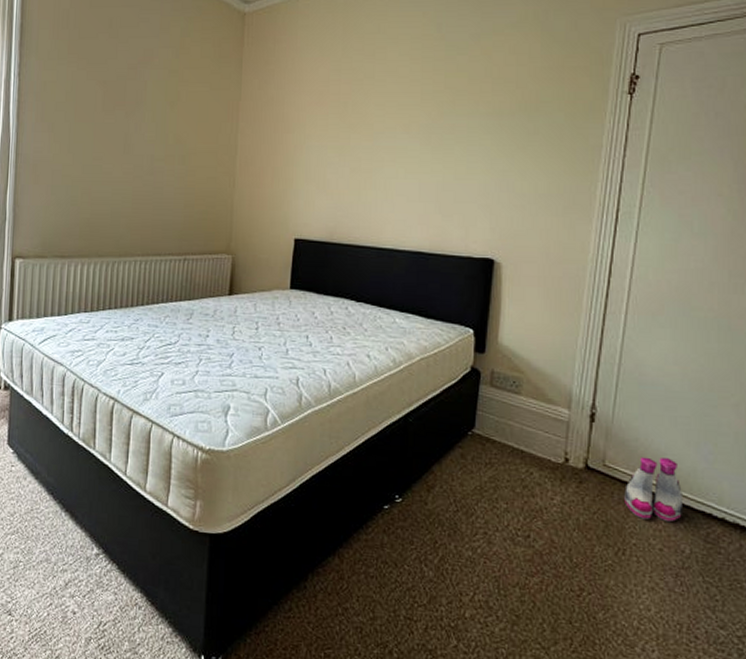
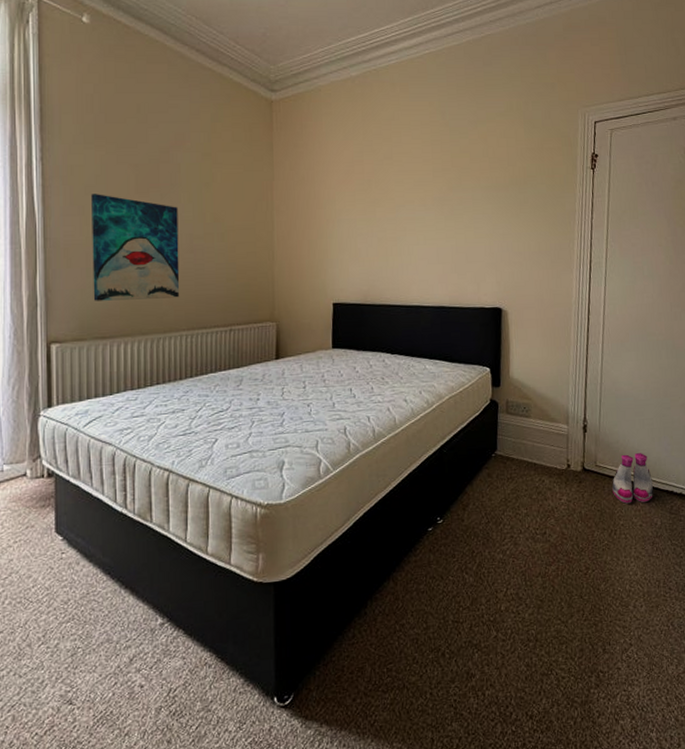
wall art: none [56,111,141,223] -> present [91,194,180,301]

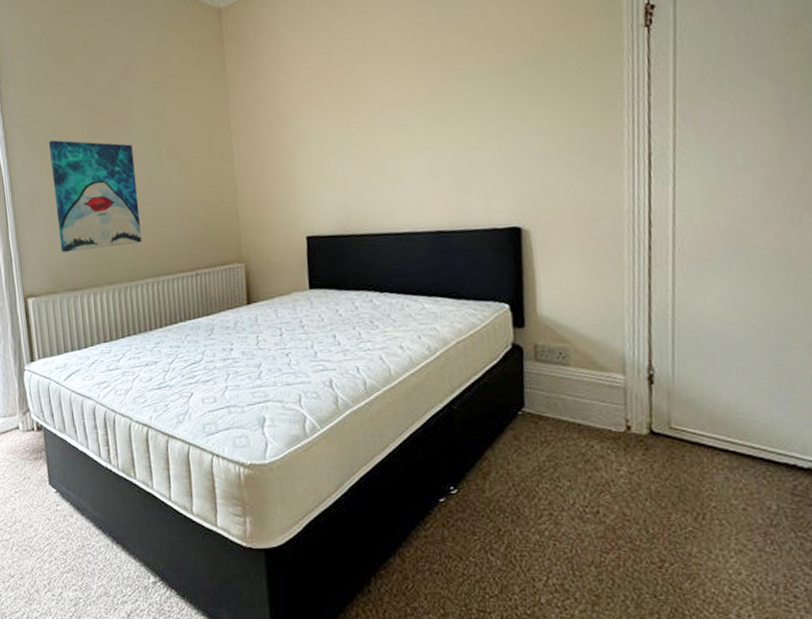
boots: present [611,453,653,504] -> none [695,412,764,480]

